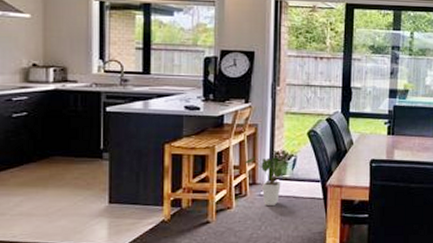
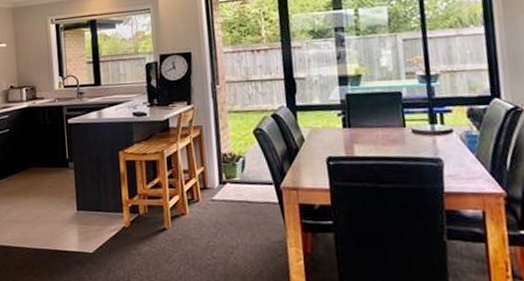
house plant: present [243,149,287,206] -> none [192,150,236,211]

